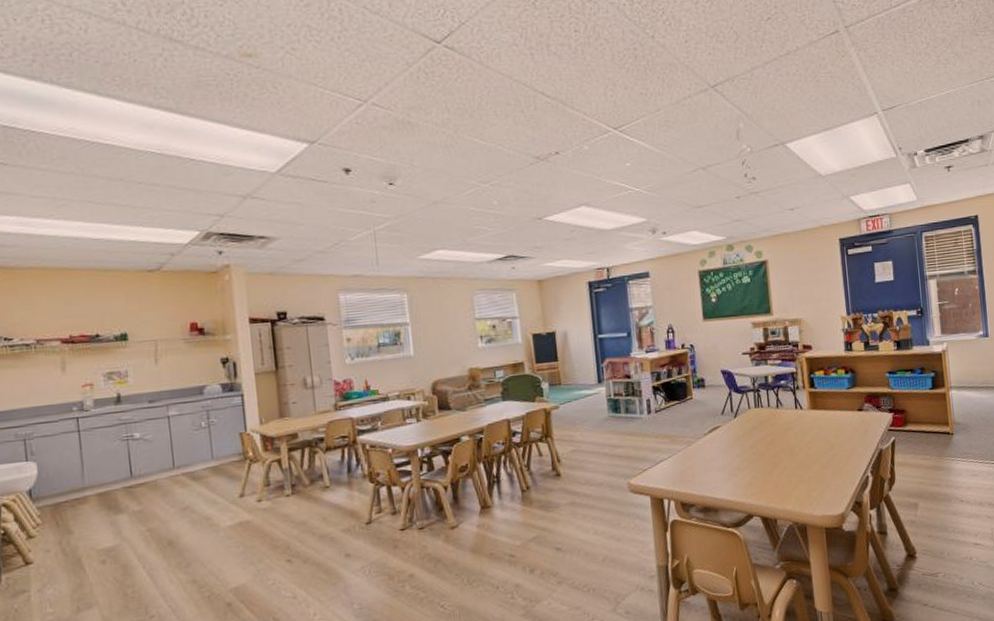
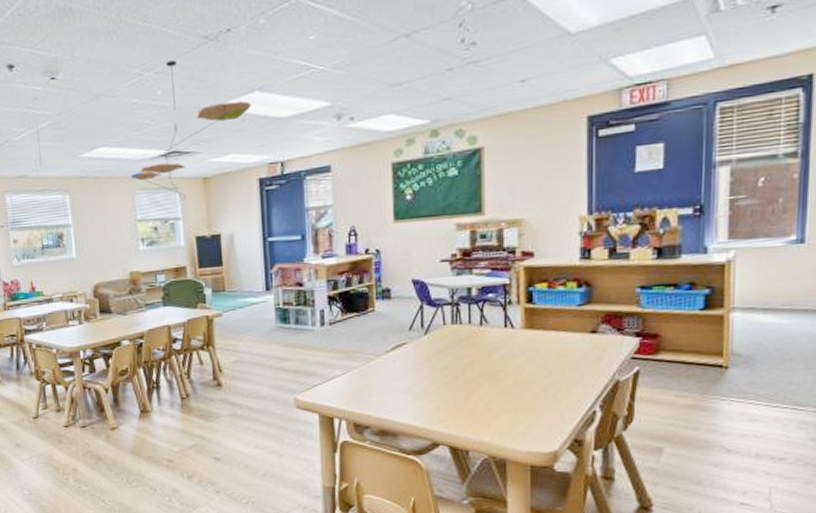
ceiling mobile: none [469,175,579,301] -> present [131,60,252,201]

